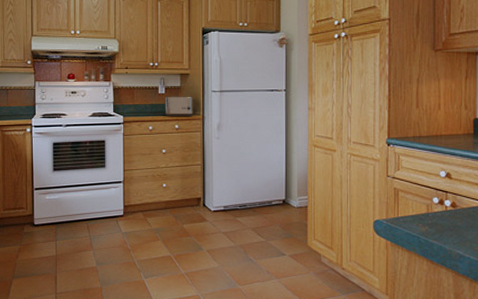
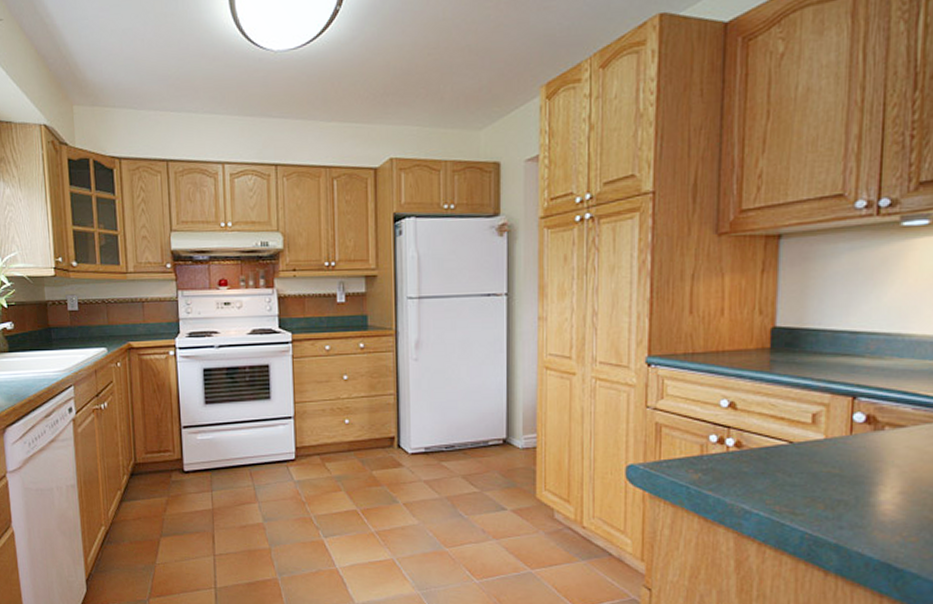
toaster: present [164,96,196,117] -> none [345,305,386,333]

